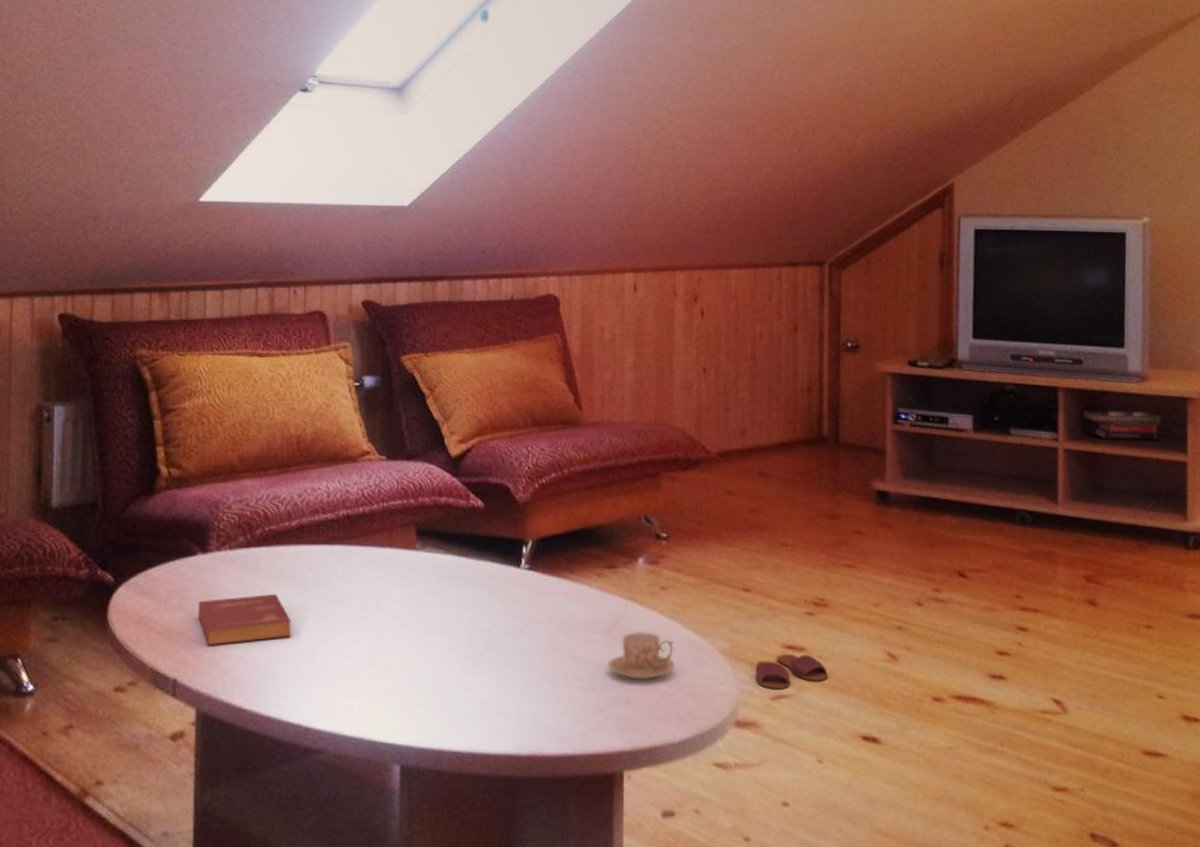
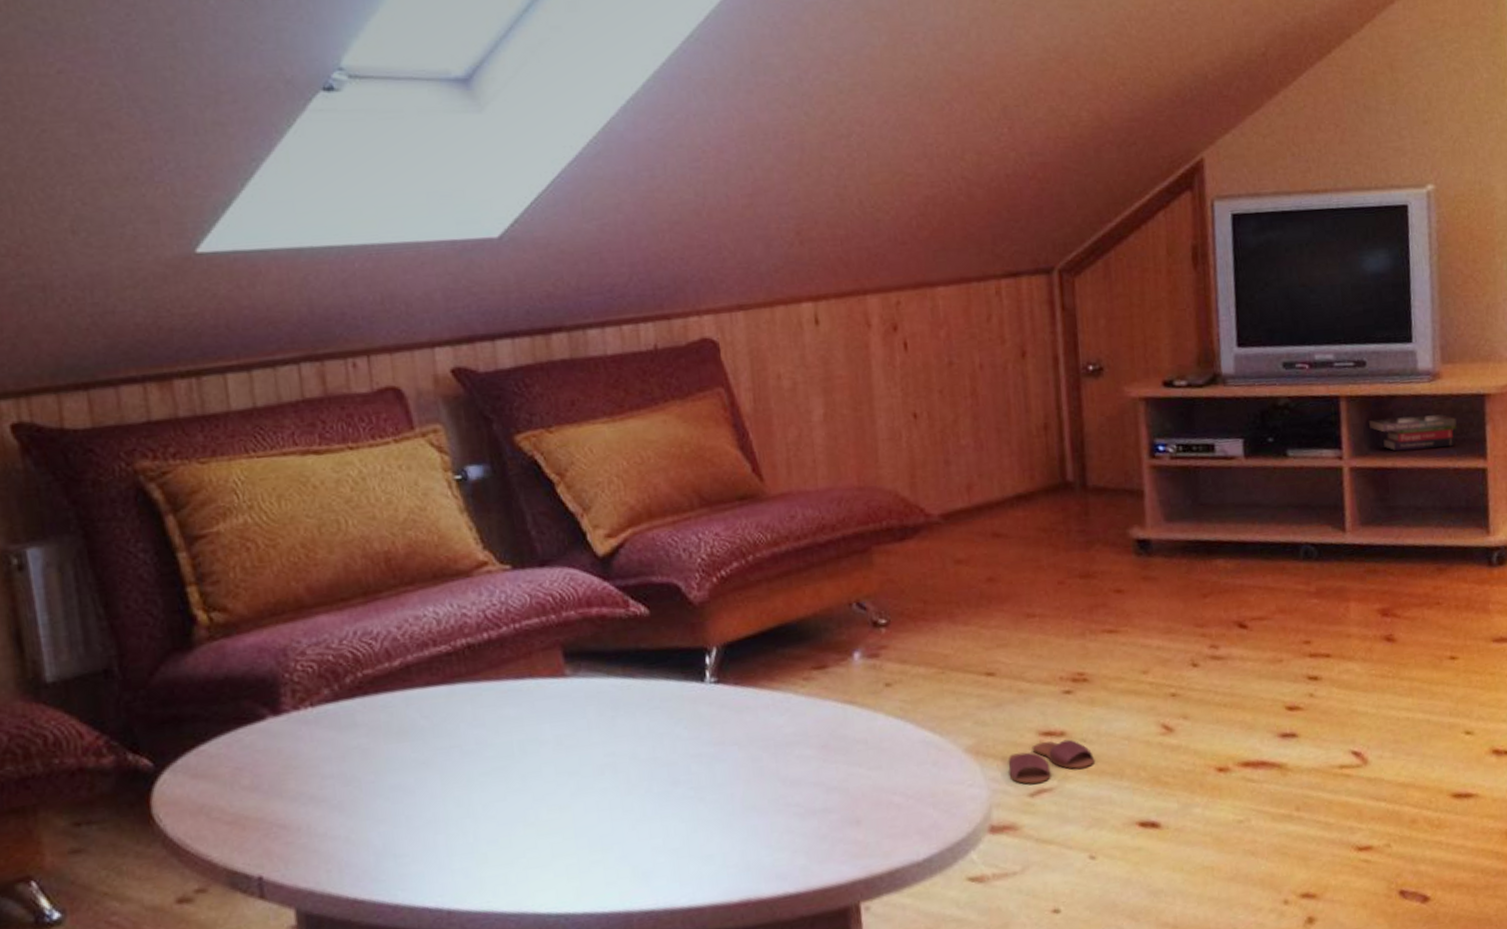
book: present [197,593,291,646] -> none [277,753,412,830]
teacup: present [608,631,676,680] -> none [828,737,912,797]

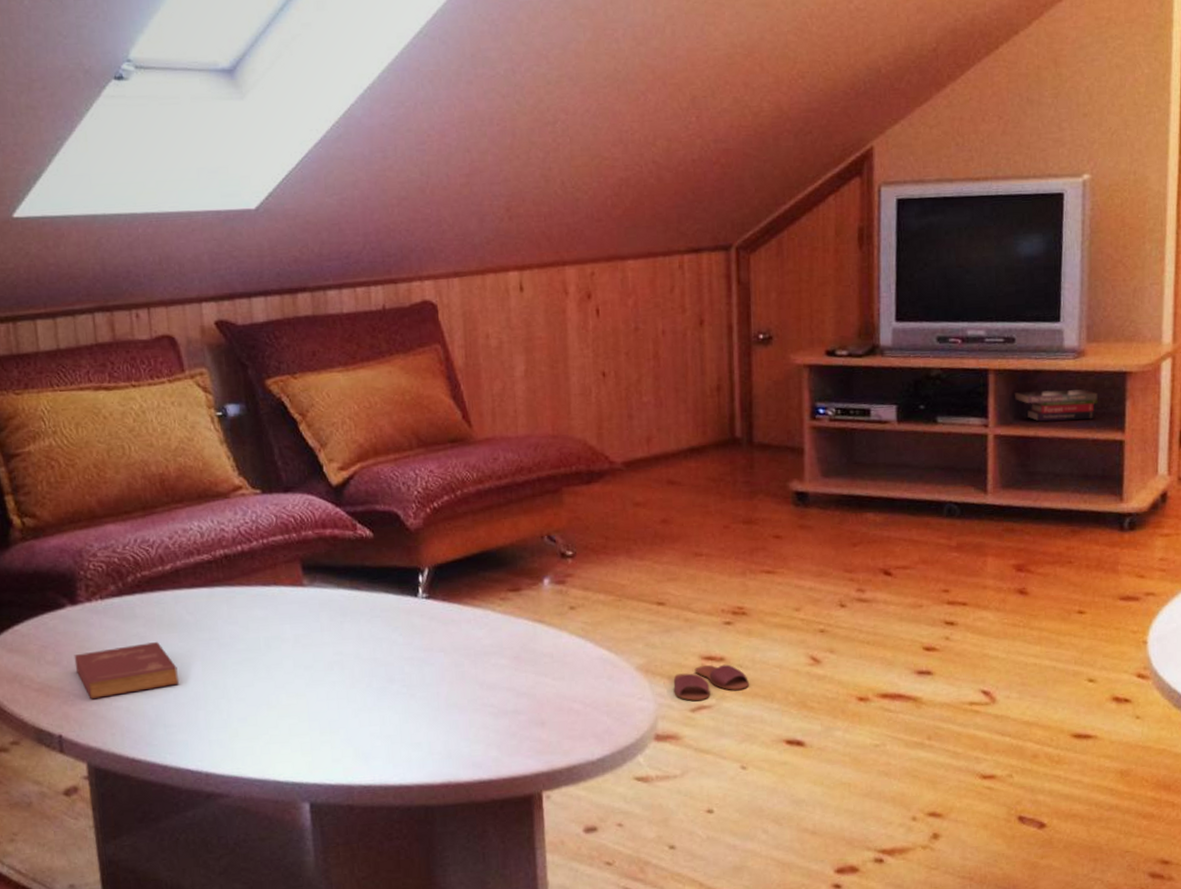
book: none [277,753,412,830] -> present [74,641,179,700]

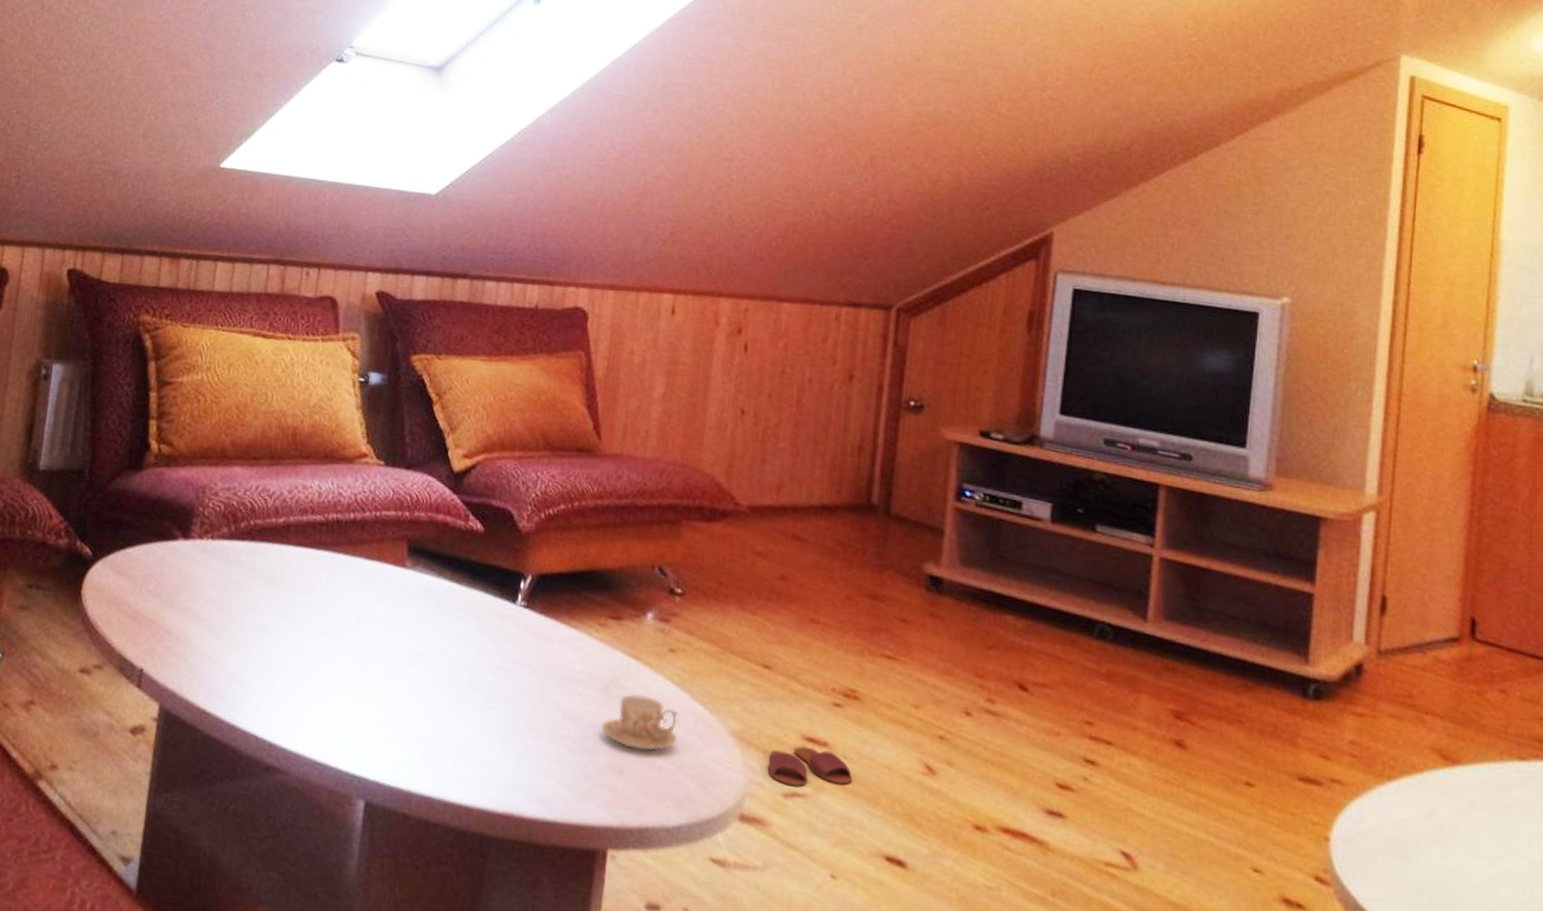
book: present [74,641,179,700] -> none [172,589,267,643]
teacup: none [518,652,590,702] -> present [601,694,678,751]
books: present [1015,389,1098,422] -> none [1188,516,1285,563]

